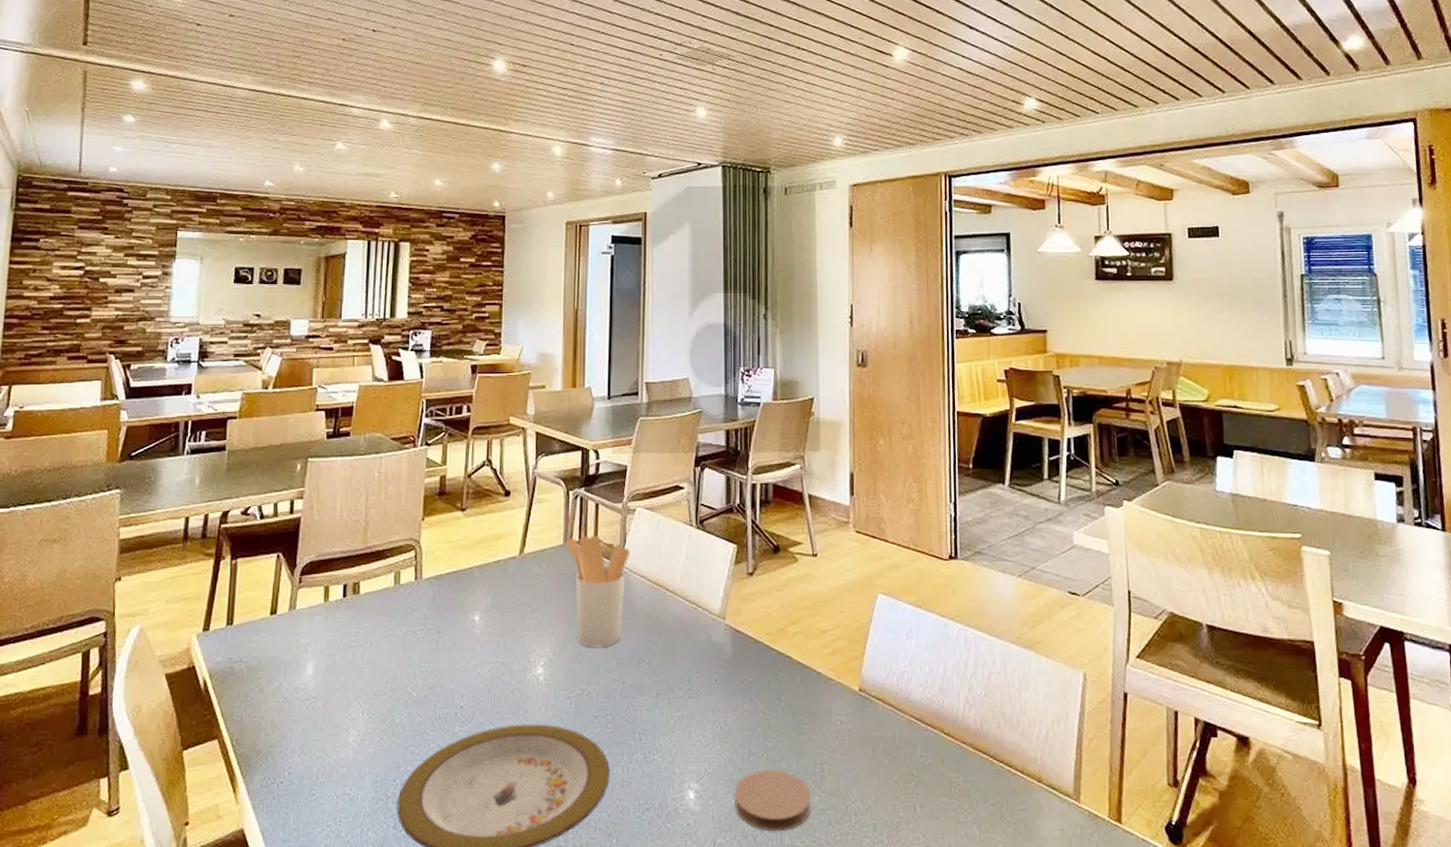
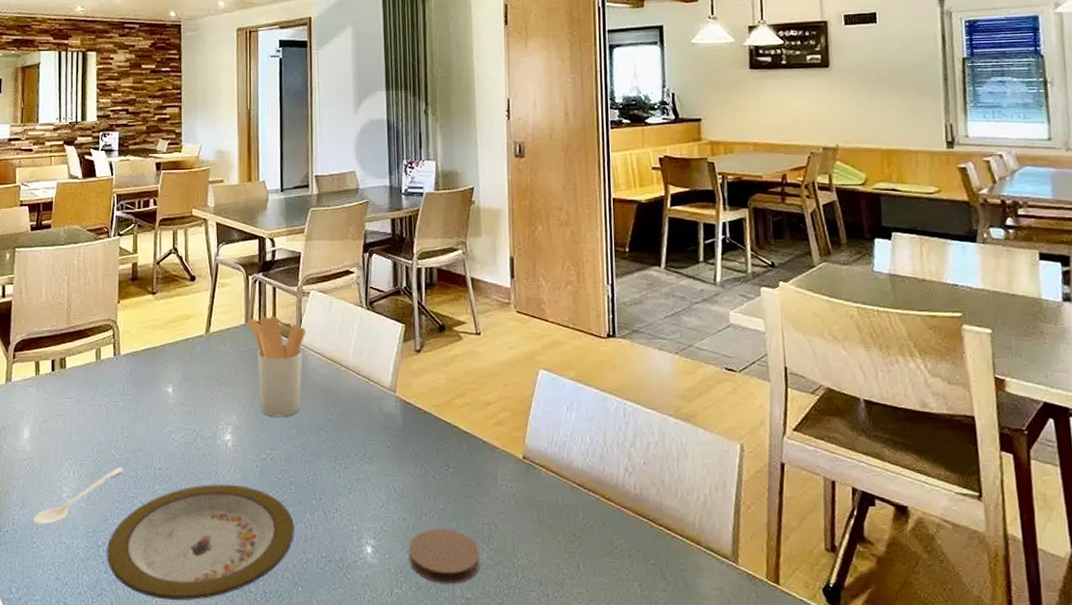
stirrer: none [313,707,420,773] -> present [33,468,124,524]

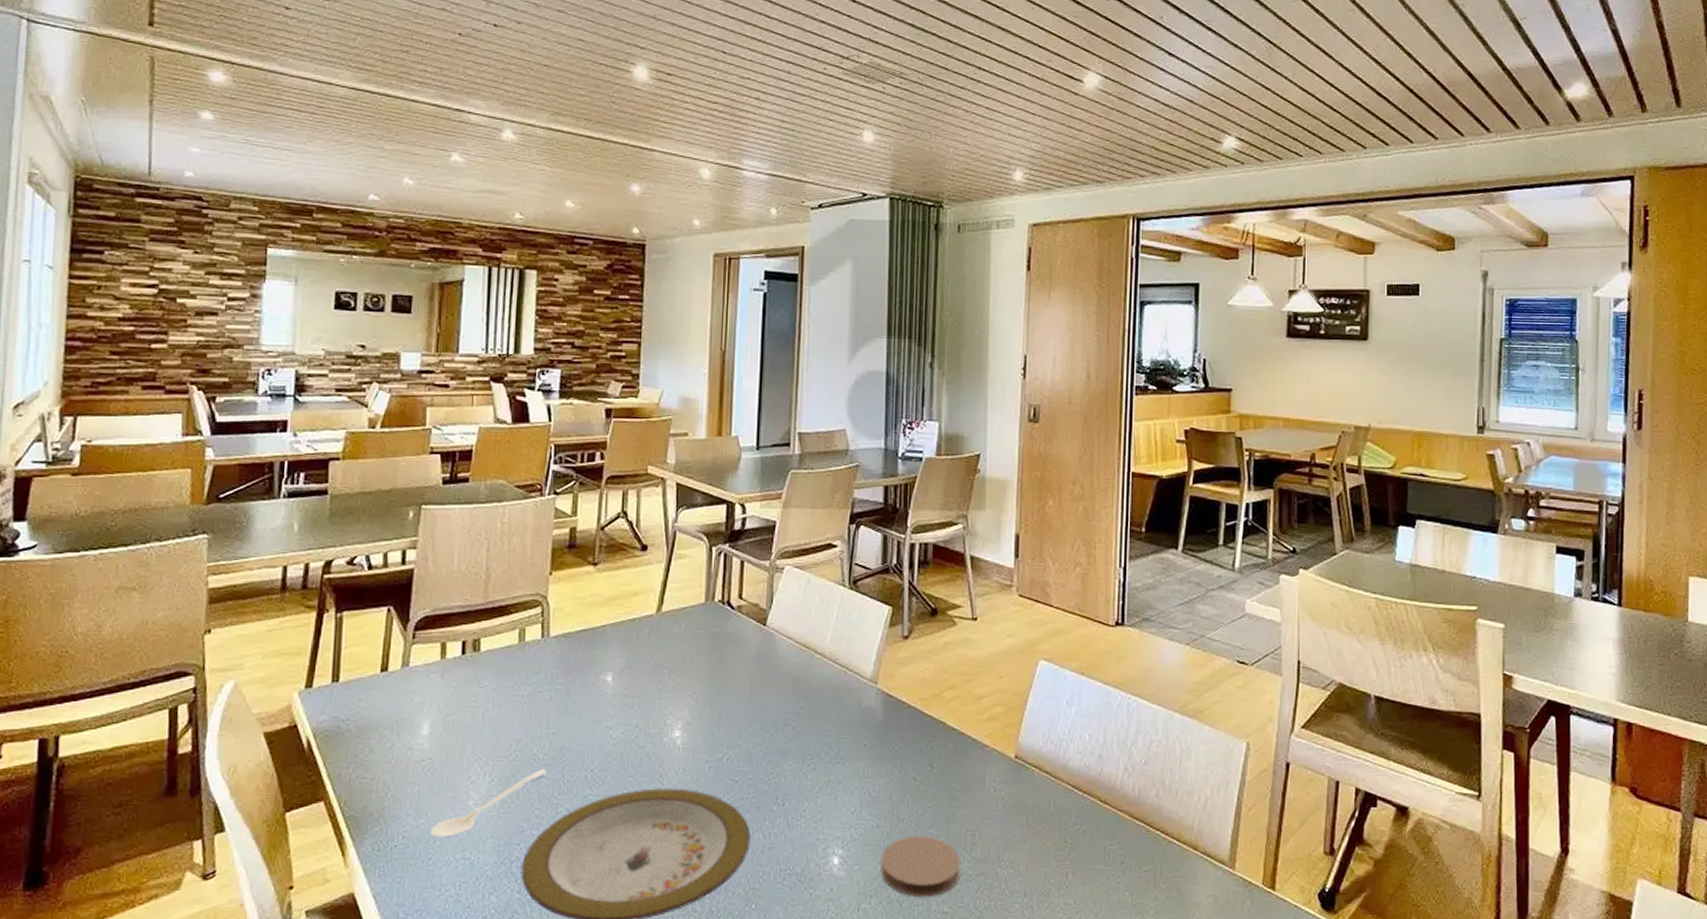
utensil holder: present [248,316,306,417] -> none [708,594,777,711]

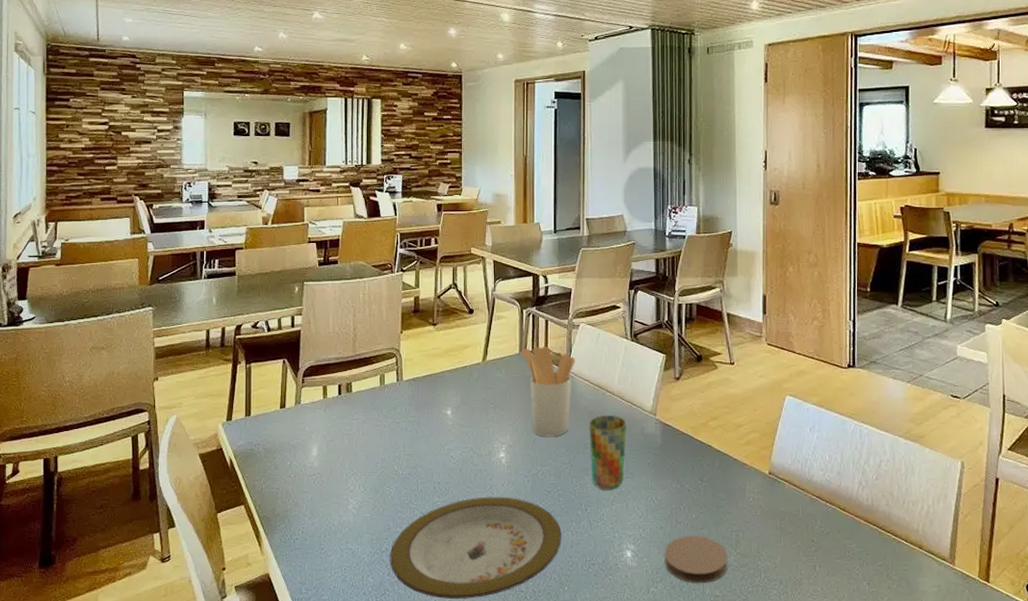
stirrer: present [430,769,547,837] -> none [322,482,406,532]
utensil holder: none [708,594,777,711] -> present [522,346,575,437]
cup: none [790,684,839,779] -> present [589,416,626,490]

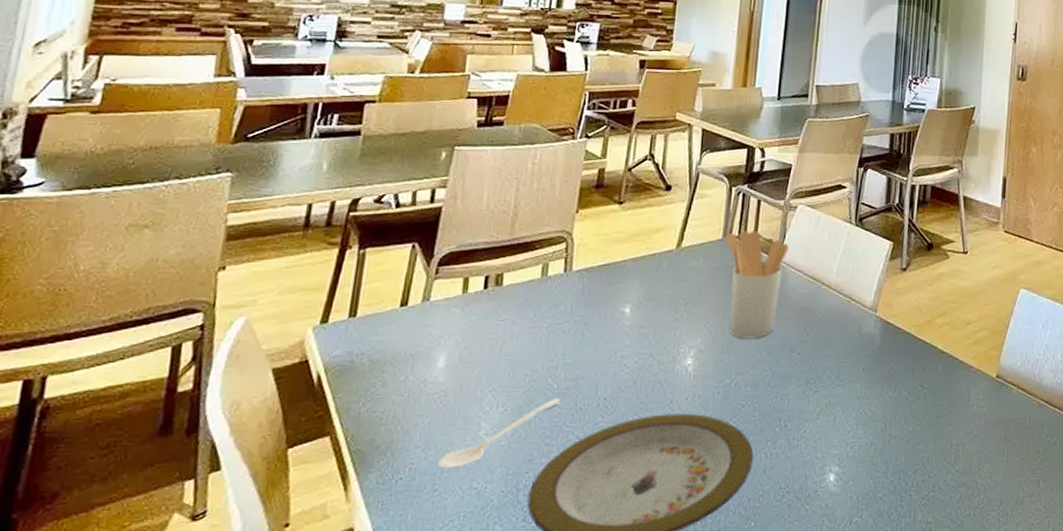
stirrer: none [322,482,406,532] -> present [438,398,561,468]
cup: present [589,416,626,490] -> none [795,313,842,402]
coaster: present [664,535,728,584] -> none [872,451,945,509]

